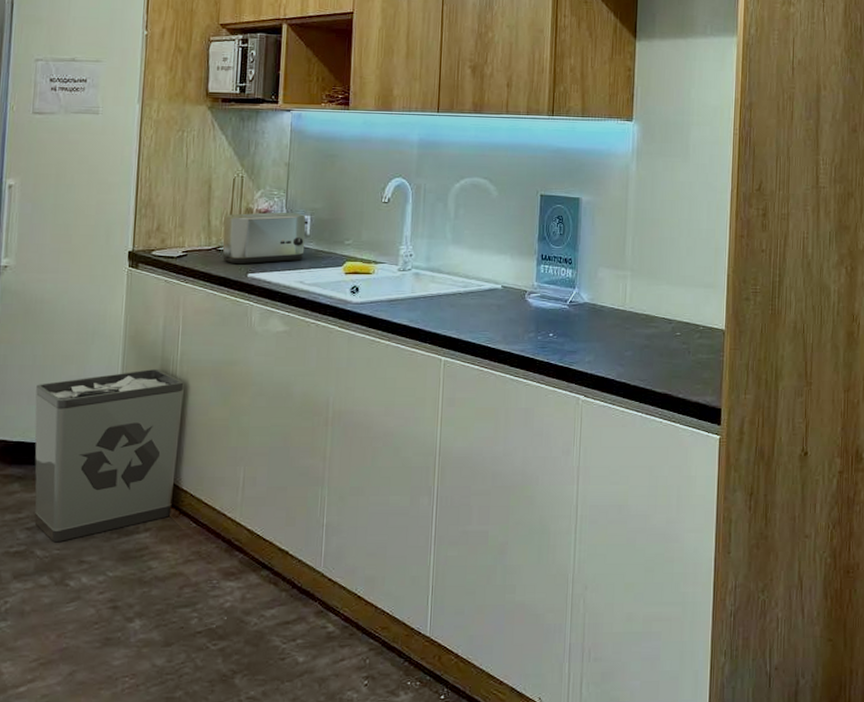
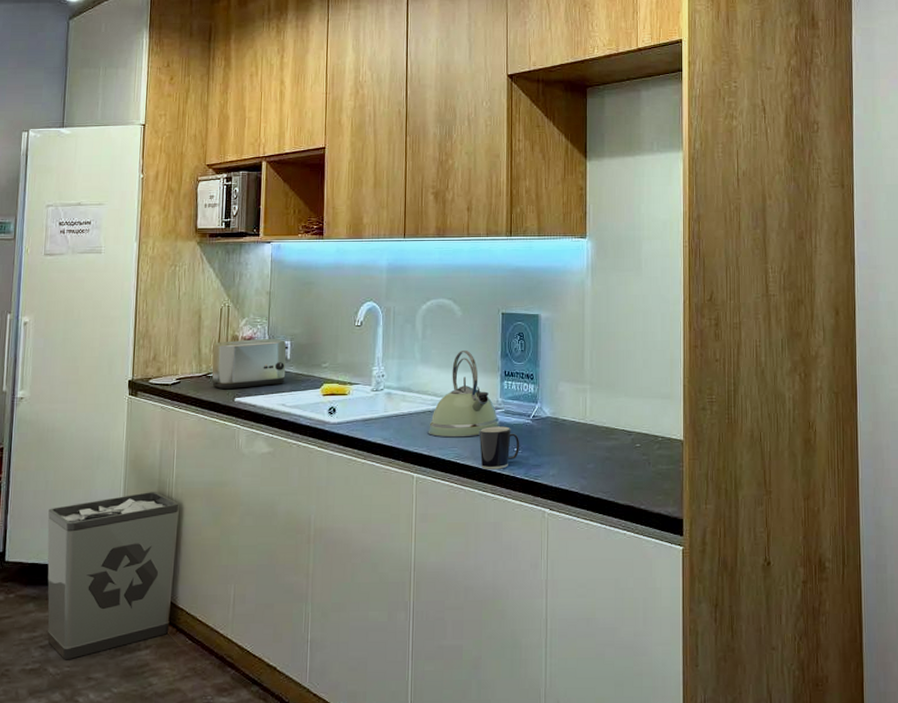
kettle: none [457,231,535,321] -> present [428,349,500,438]
mug: none [512,311,556,355] -> present [479,426,520,470]

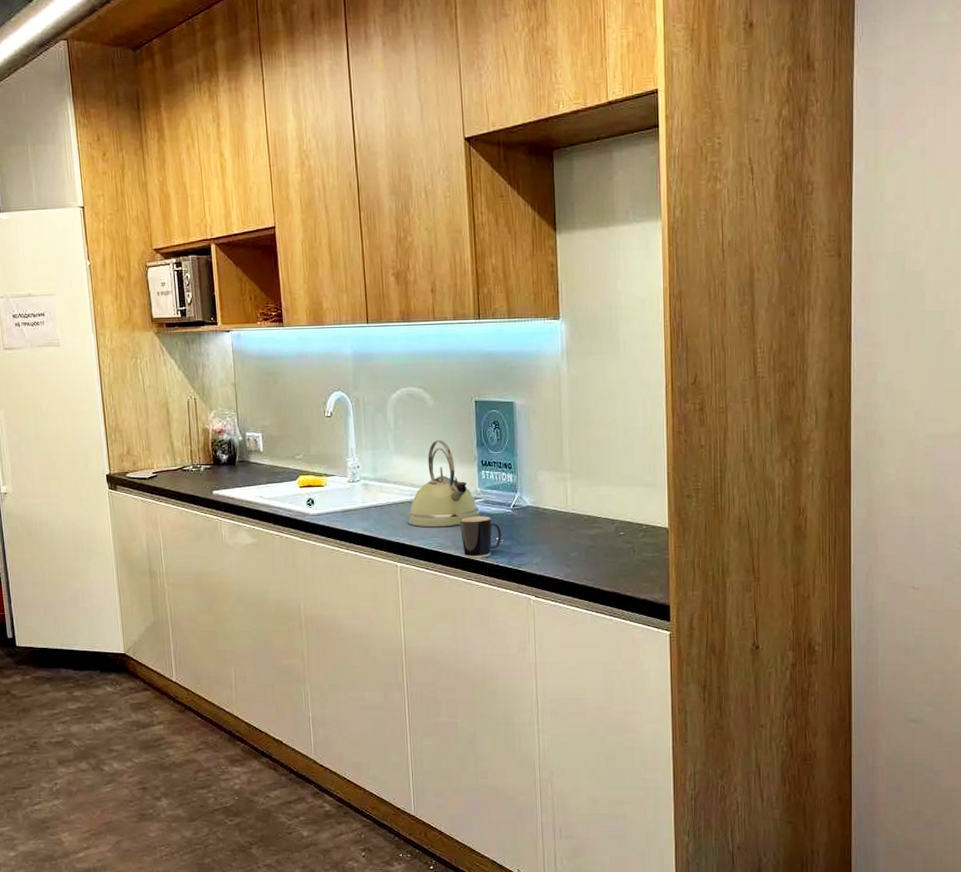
recycling bin: present [47,491,179,660] -> none [49,581,178,734]
toaster: present [211,338,289,390] -> none [184,430,261,483]

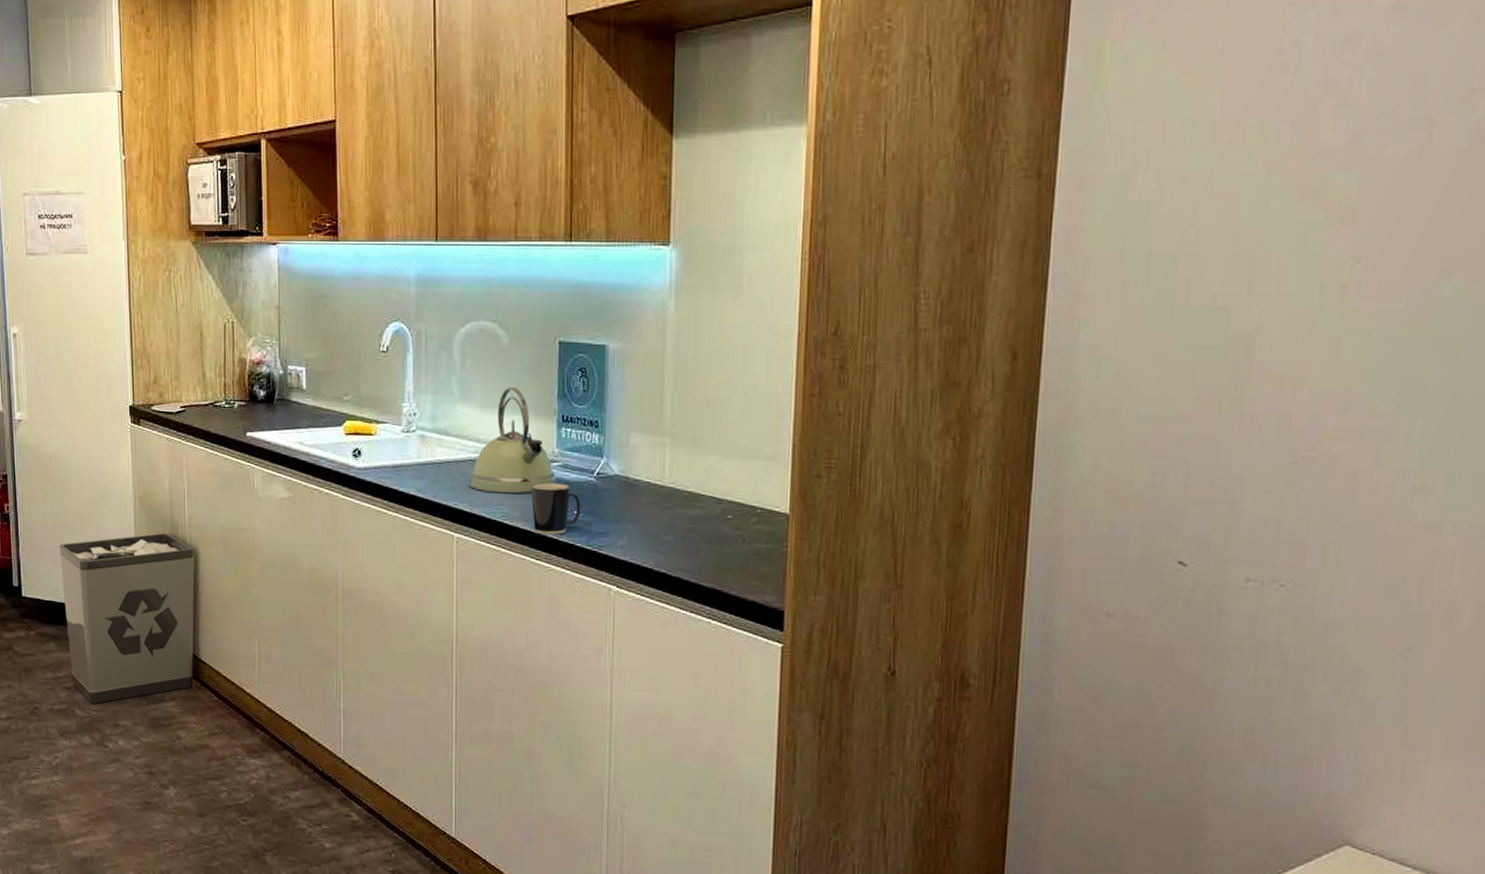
recycling bin: none [49,581,178,734] -> present [60,532,195,705]

